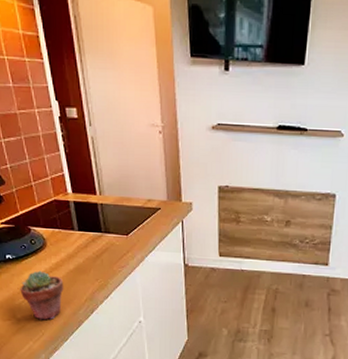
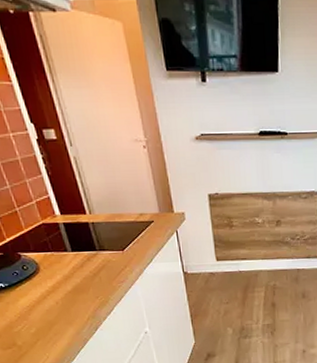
potted succulent: present [20,270,64,320] -> none [17,295,64,344]

